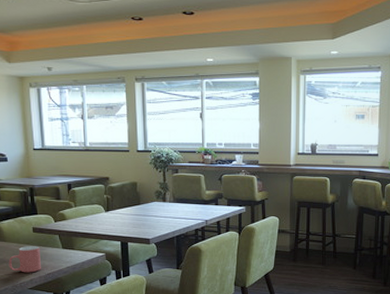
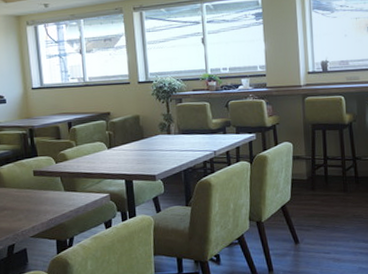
mug: present [8,246,41,273] -> none [9,190,43,220]

